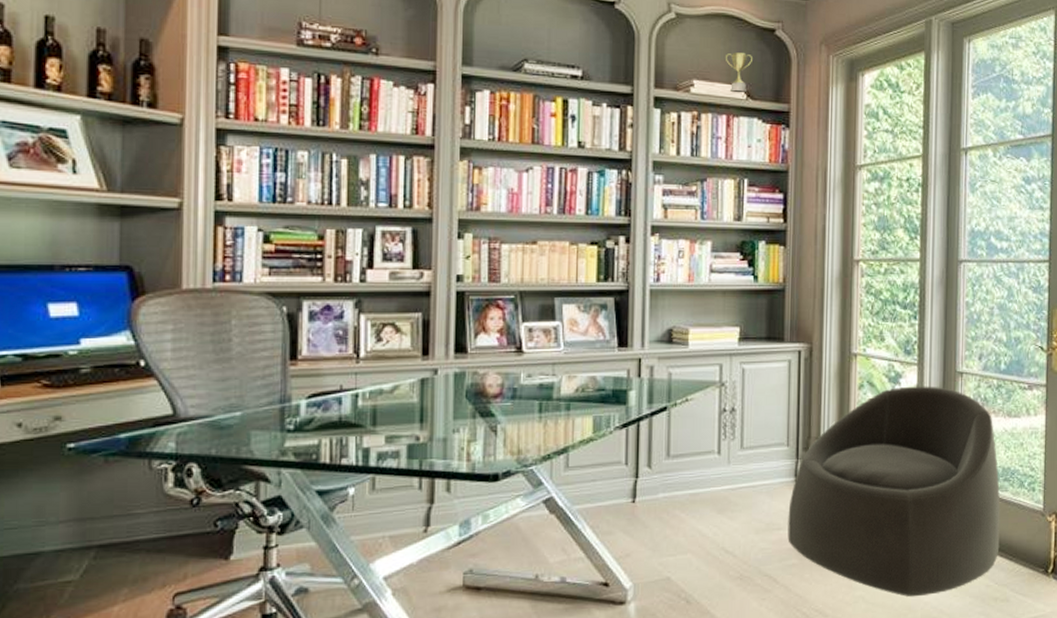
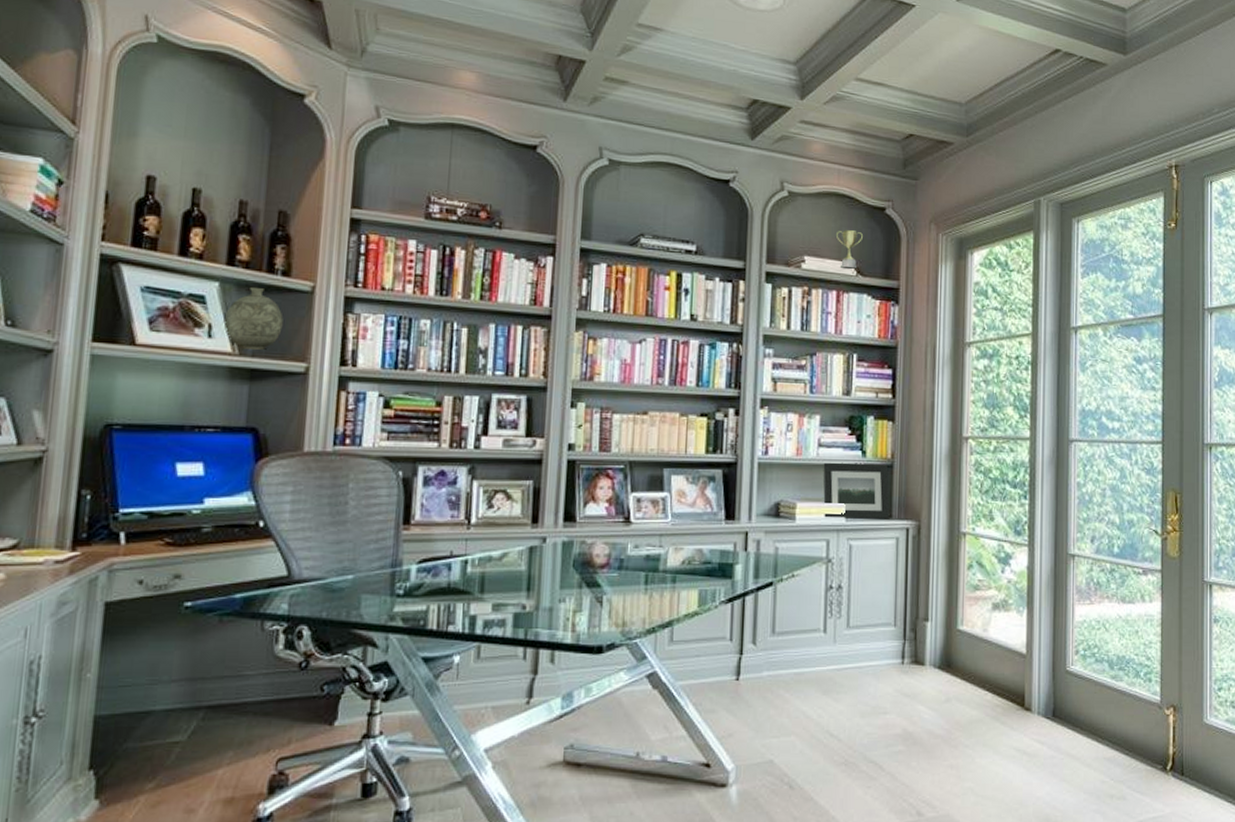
decorative vase: none [90,121,152,187] -> present [225,288,284,351]
picture frame: none [715,289,782,343] -> present [823,463,890,519]
armchair: present [788,386,1001,597] -> none [894,568,1116,791]

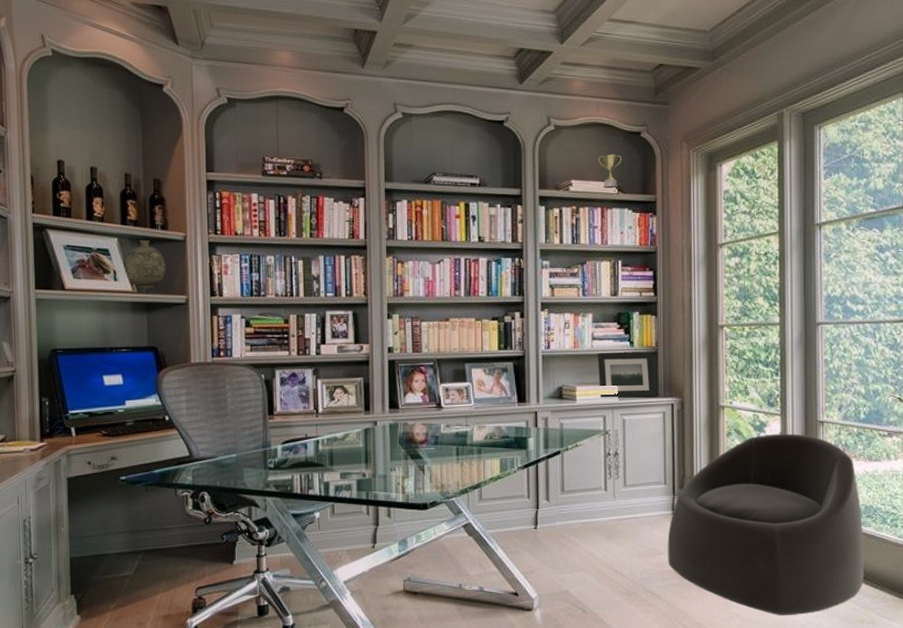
armchair: none [894,568,1116,791] -> present [667,433,864,616]

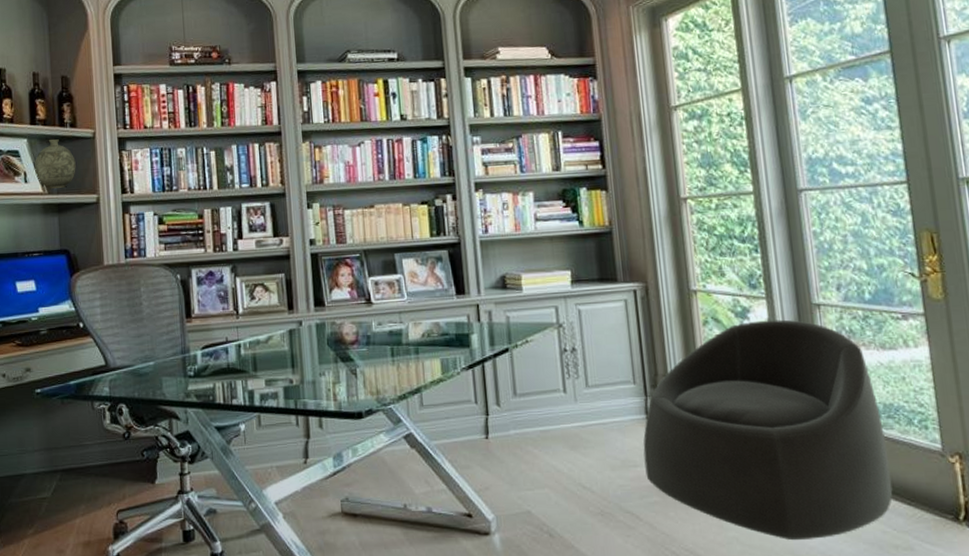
award: present [597,154,621,189] -> none [525,17,553,55]
picture frame: present [597,352,657,398] -> none [542,232,615,286]

